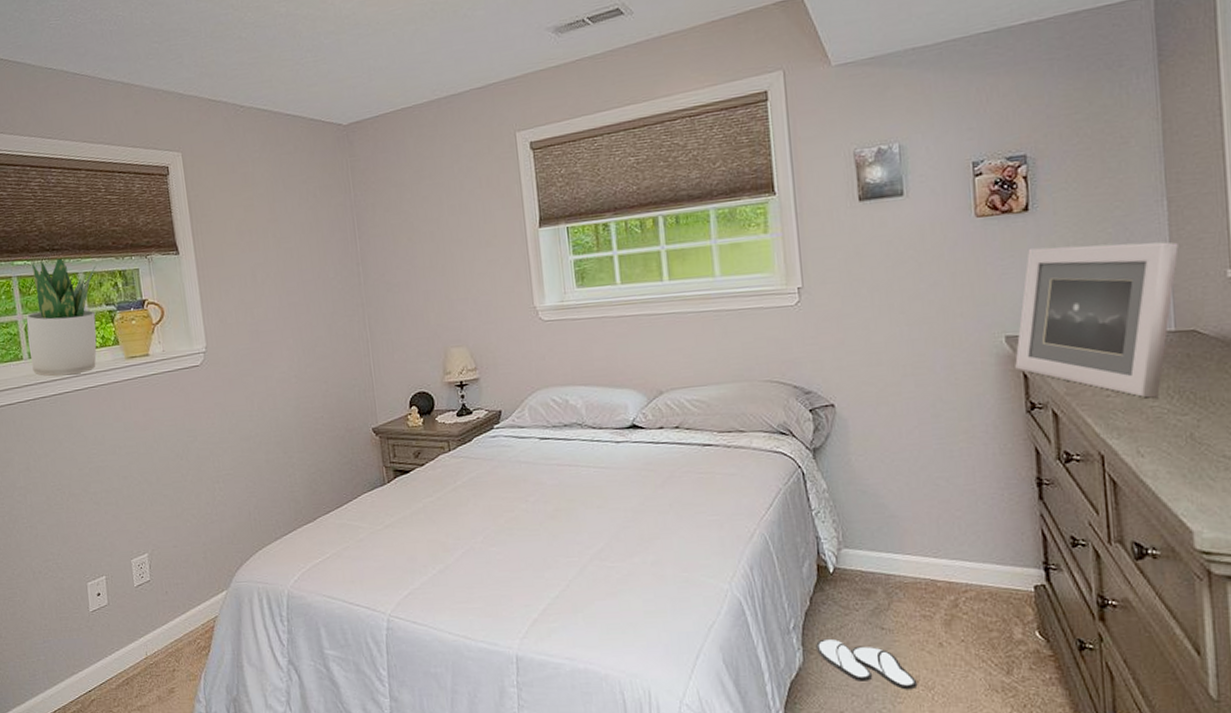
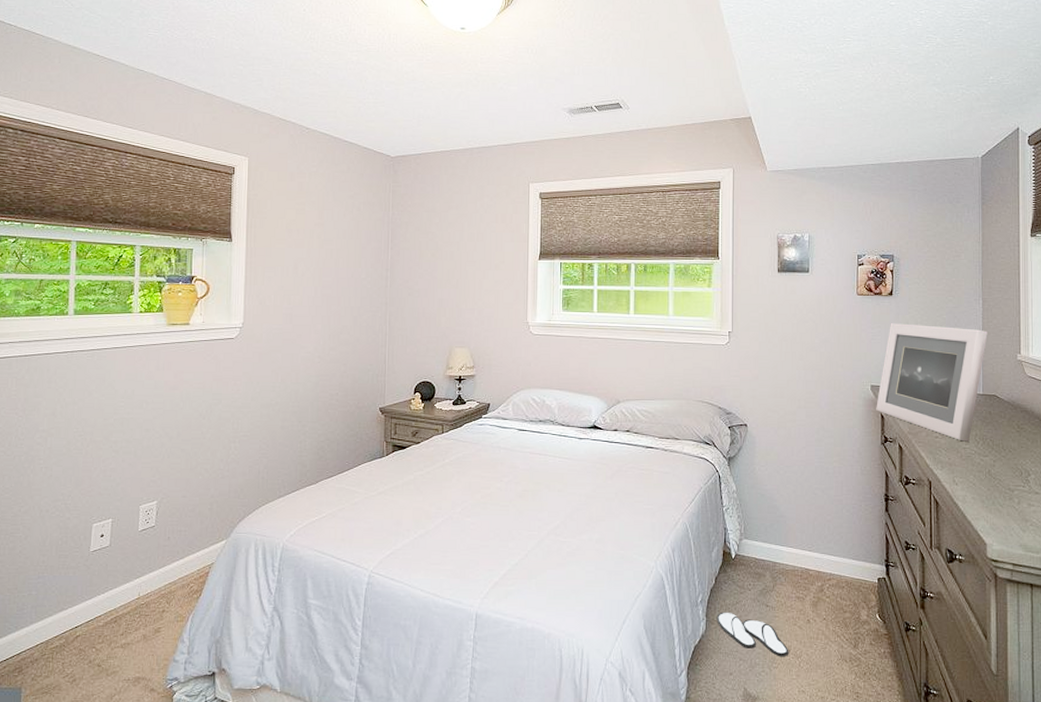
planter: present [26,256,97,377] -> none [75,229,155,334]

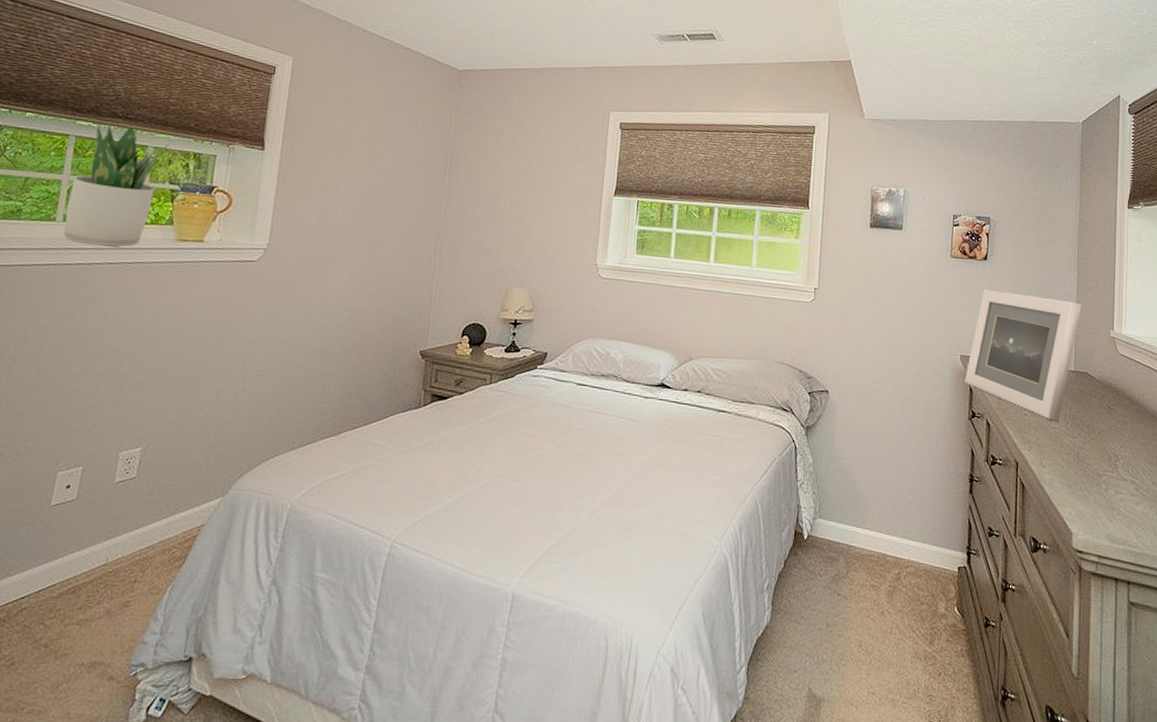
planter: none [75,229,155,334] -> present [63,126,172,247]
slippers: present [717,612,789,656] -> none [783,600,860,652]

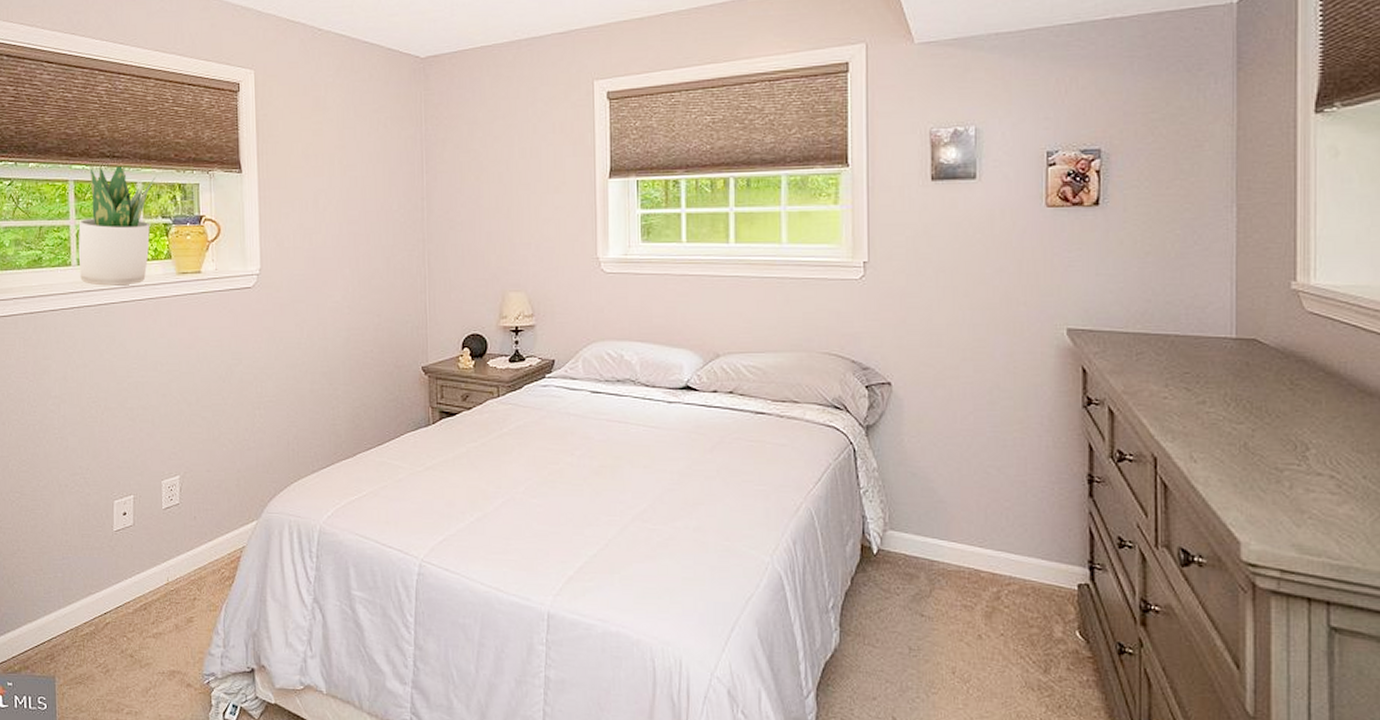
picture frame: present [965,288,1082,421] -> none [1075,242,1245,404]

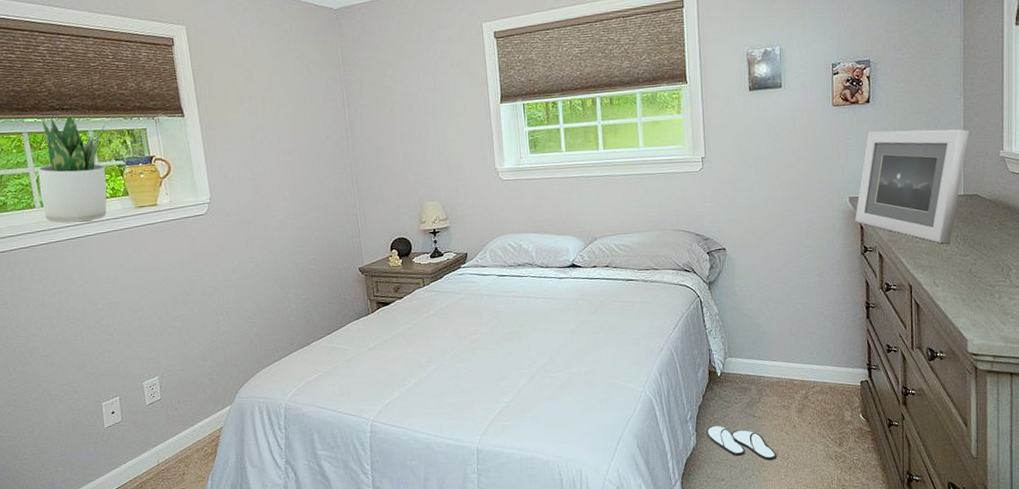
slippers: none [854,621,953,680] -> present [706,425,777,460]
picture frame: none [1075,242,1245,404] -> present [855,129,969,244]

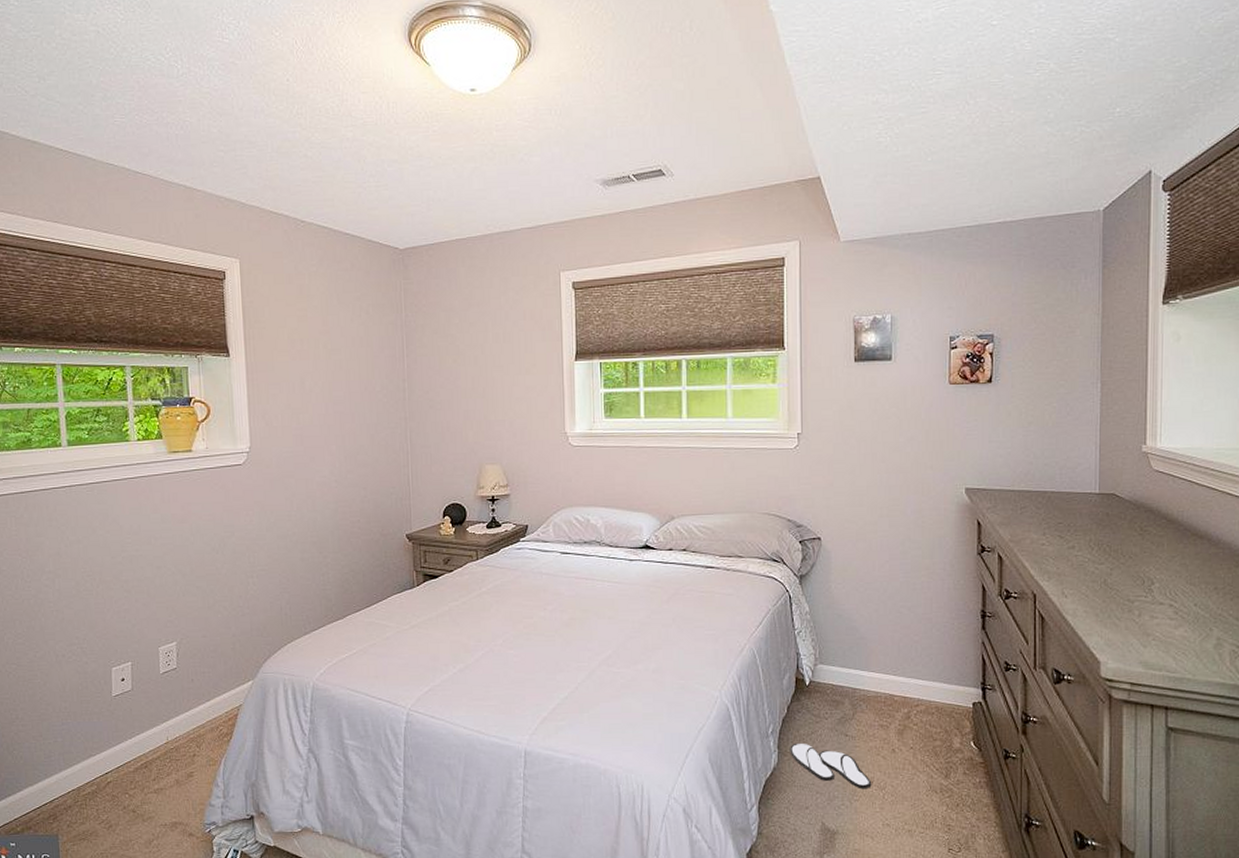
planter: present [37,115,107,224] -> none [67,349,146,465]
picture frame: present [855,129,969,244] -> none [971,414,1107,548]

